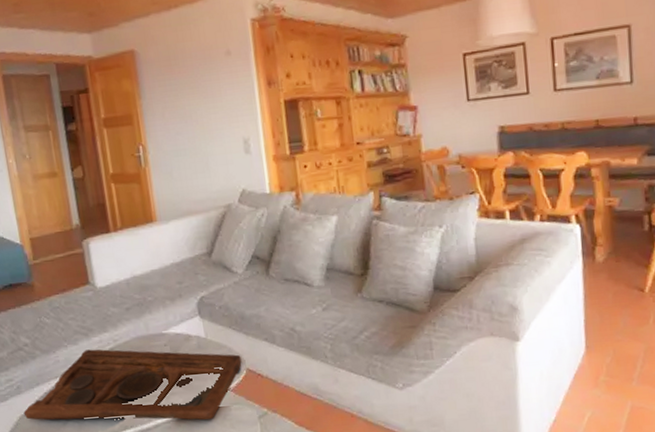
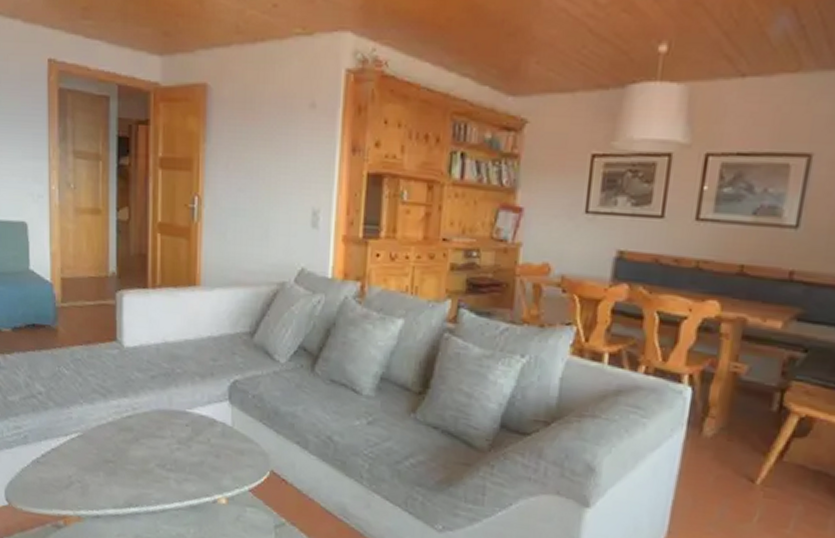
decorative tray: present [23,349,242,421] -> none [27,412,267,518]

